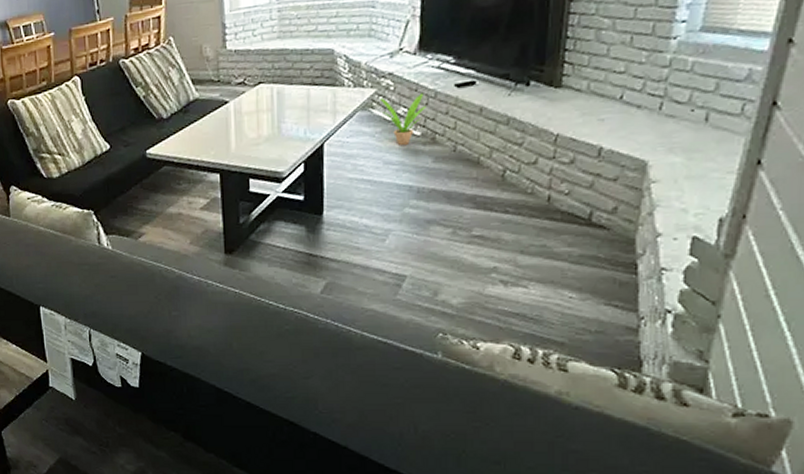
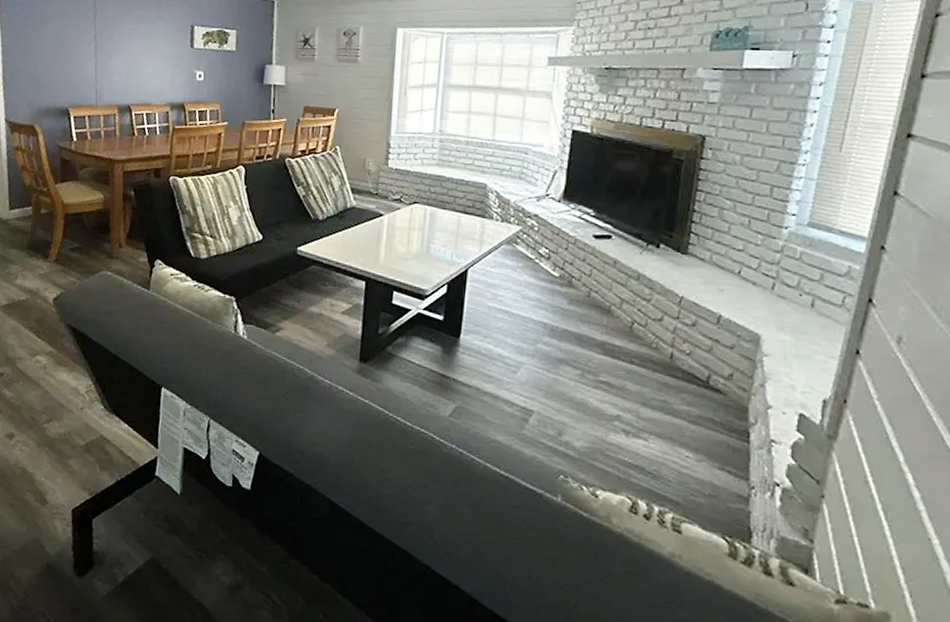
potted plant: present [379,93,426,146] -> none [524,236,565,284]

